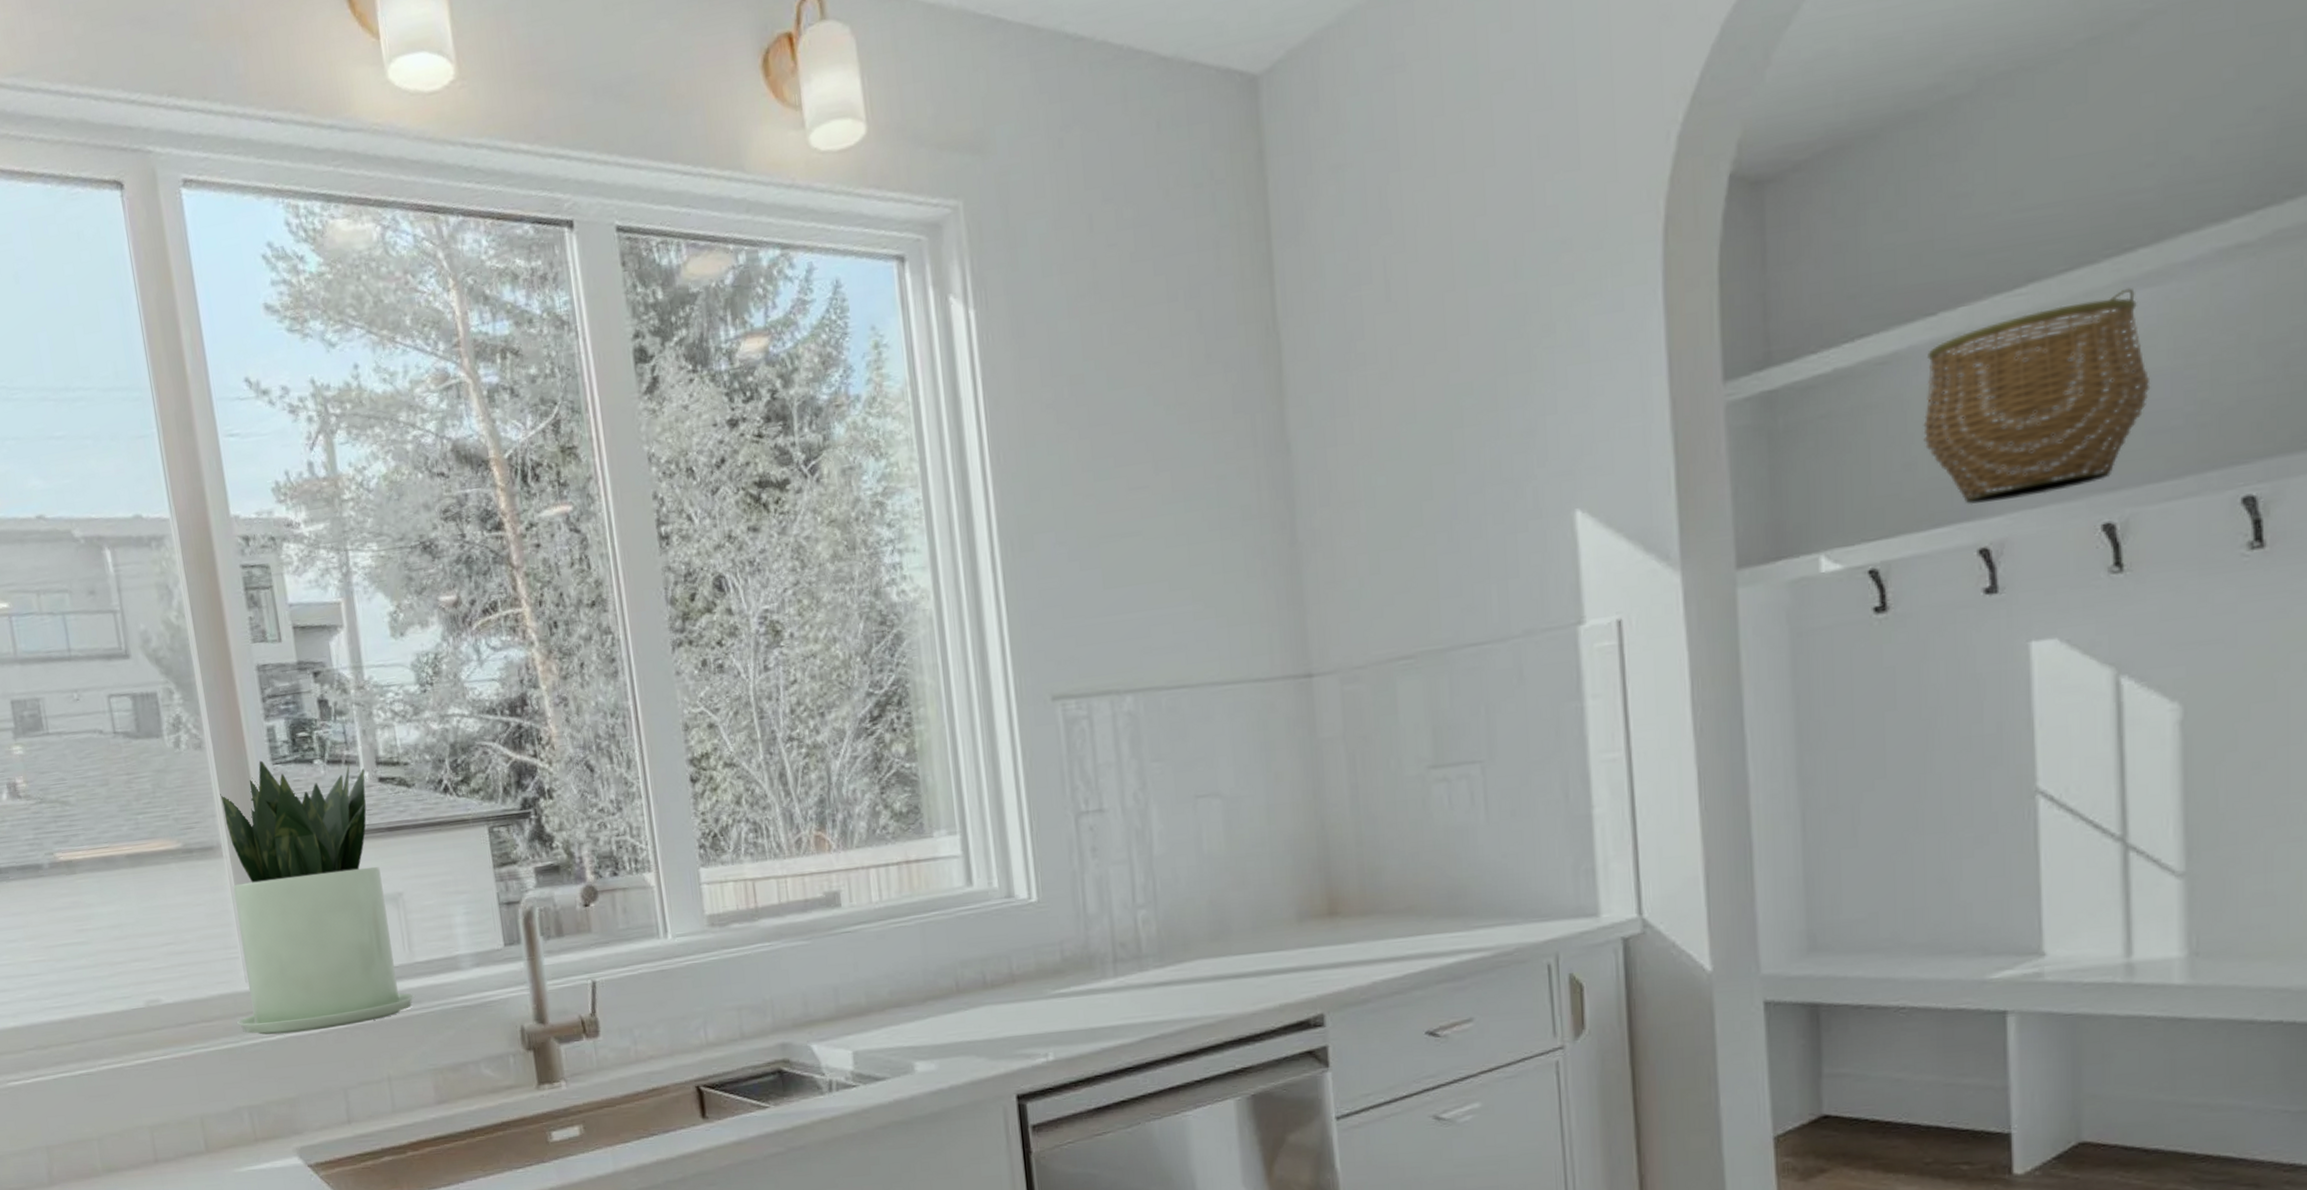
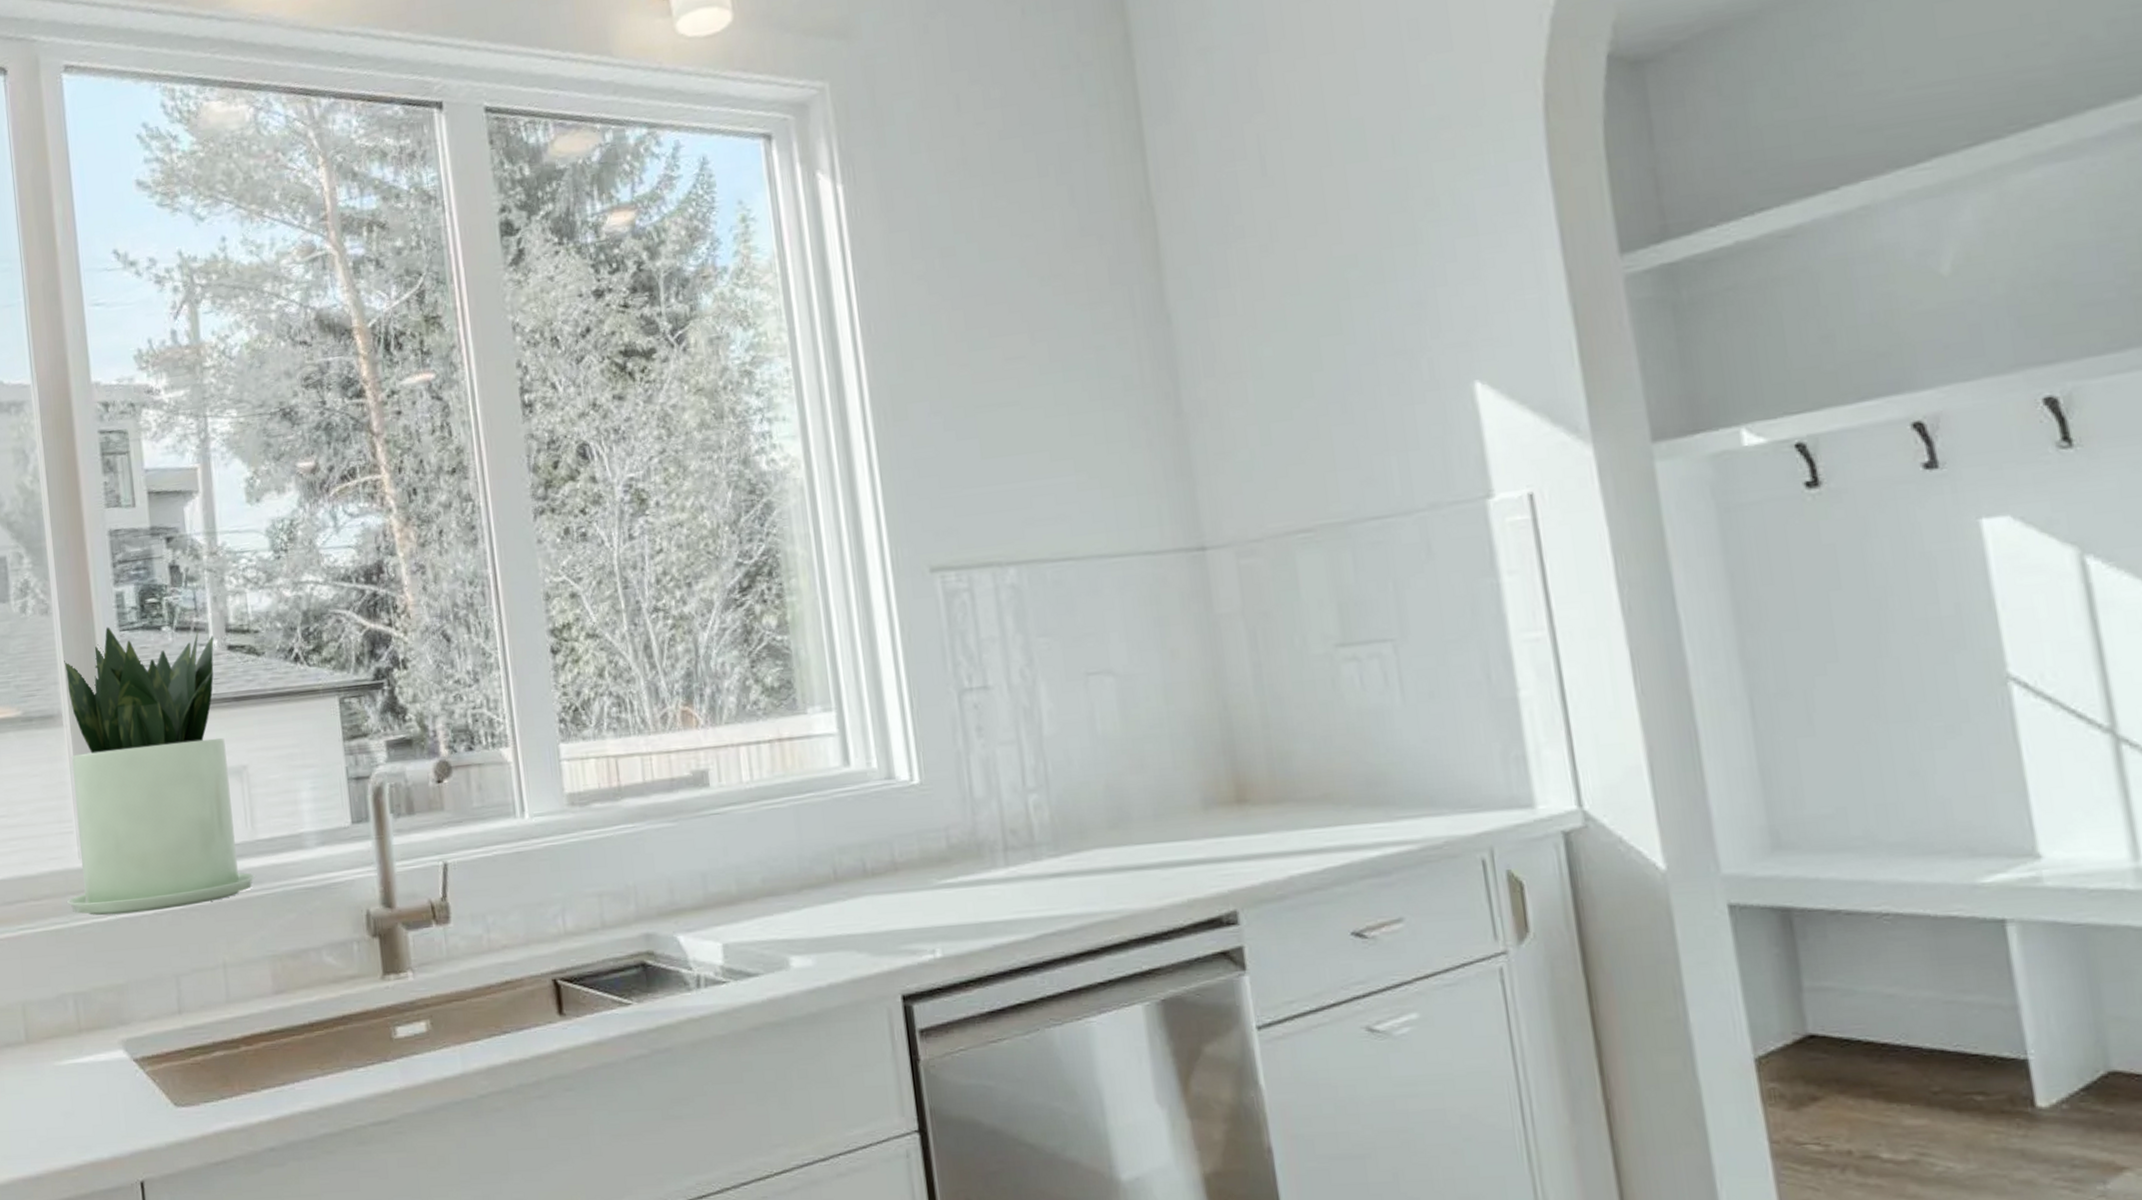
basket: present [1923,288,2151,505] -> none [1833,162,2077,378]

